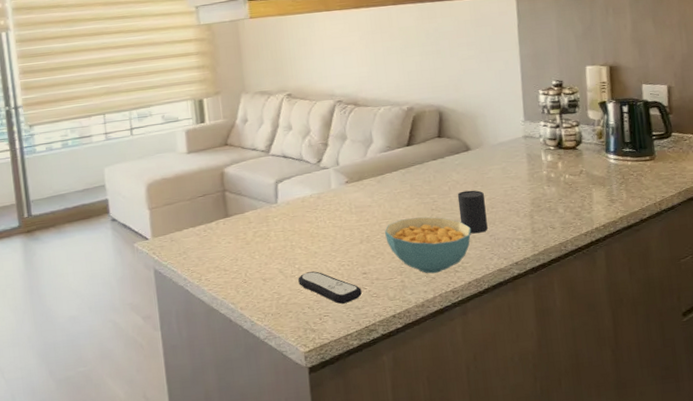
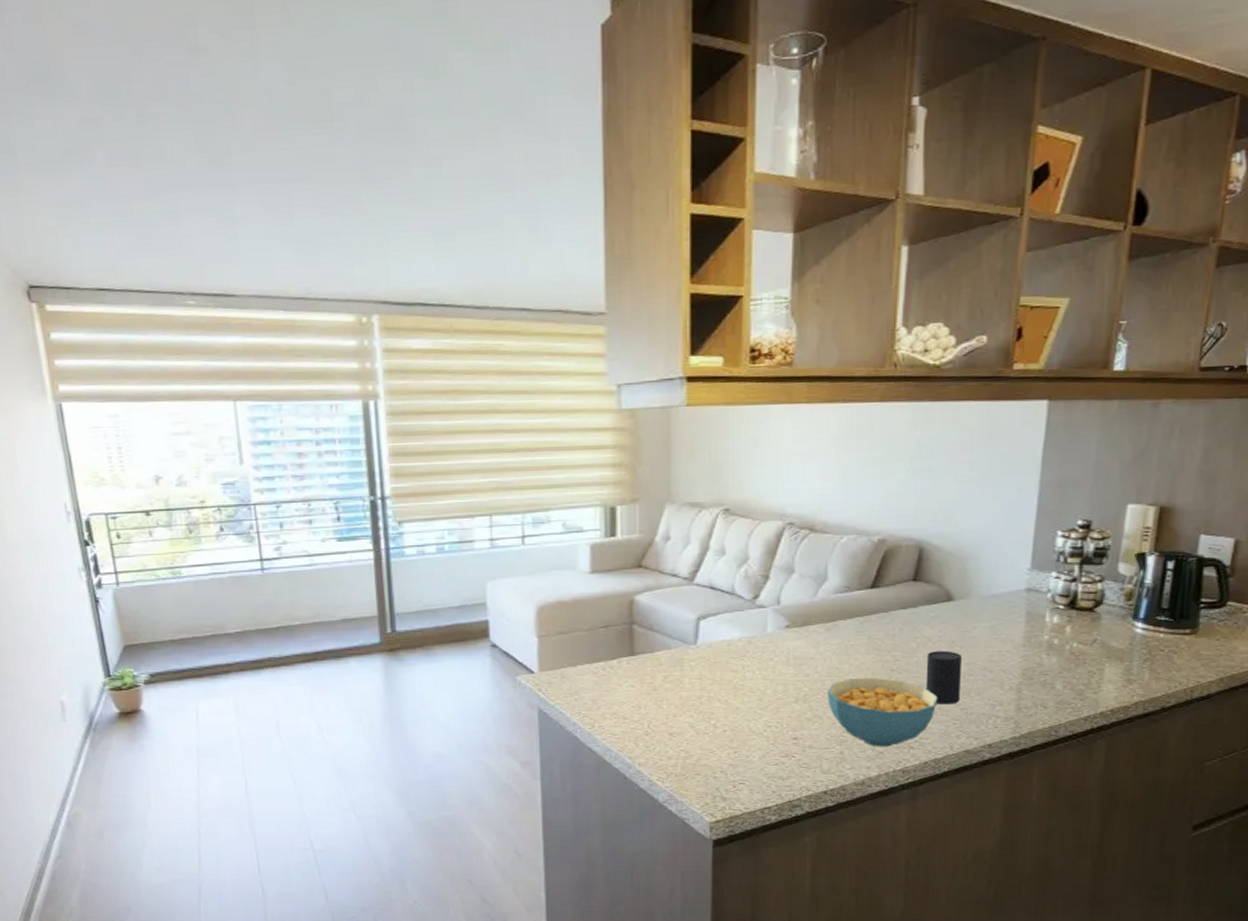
remote control: present [298,271,362,304] -> none [712,730,789,771]

